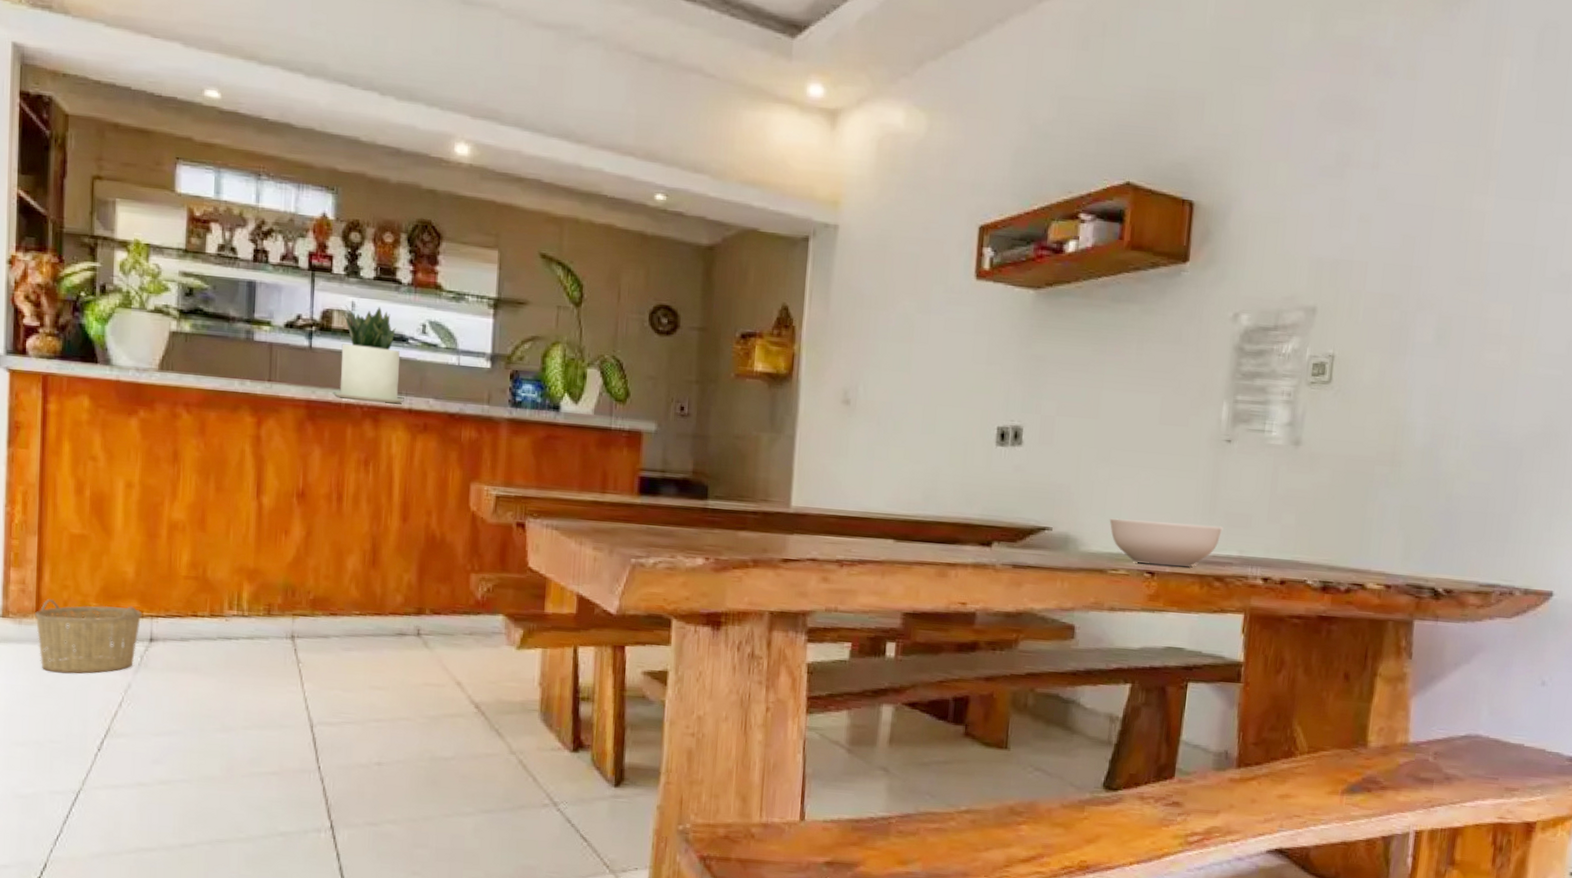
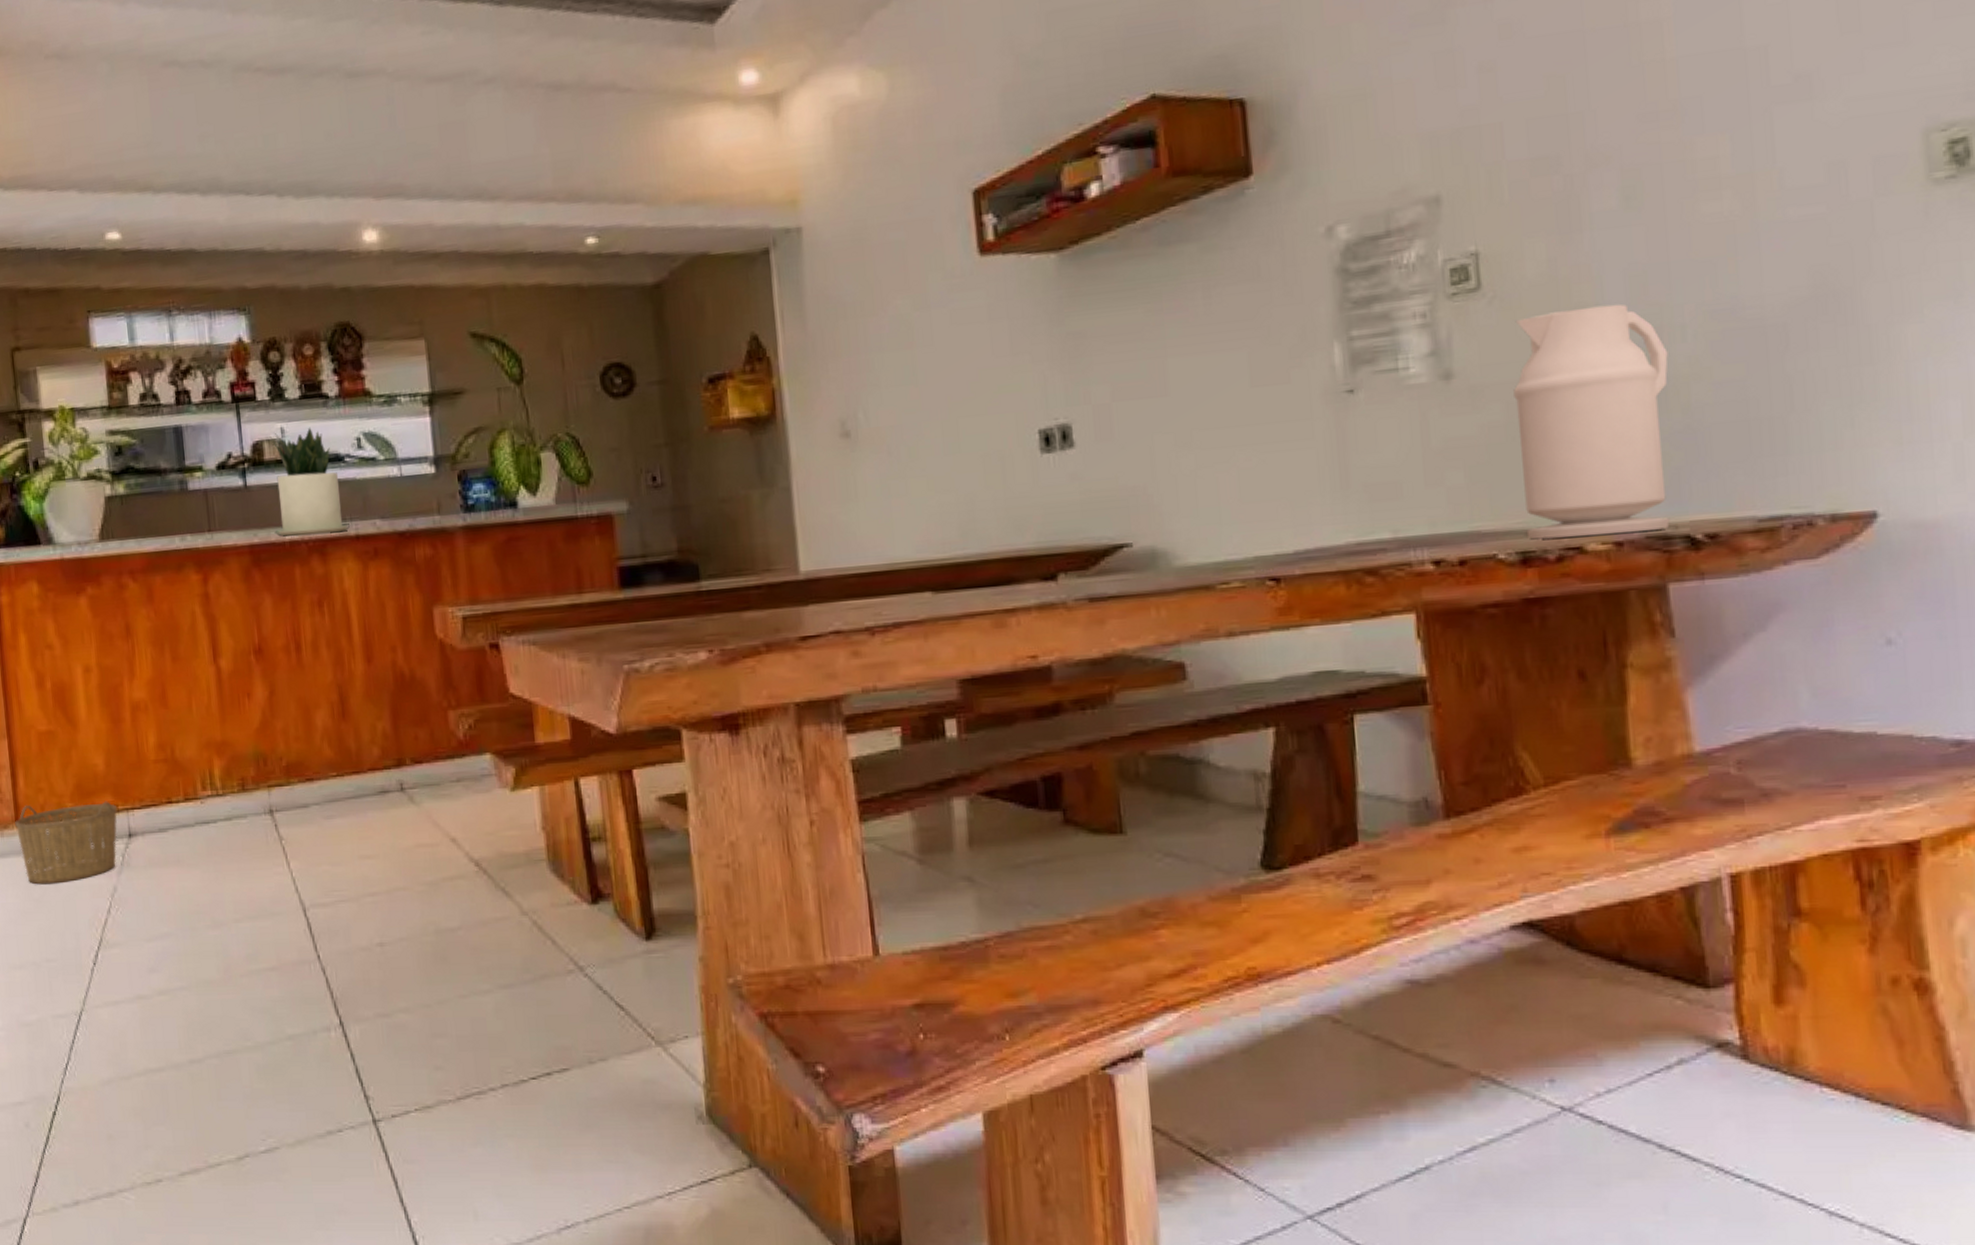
bowl: present [1109,518,1223,567] -> none [1206,503,1365,569]
water jug: none [1329,410,1445,581] -> present [1513,303,1670,540]

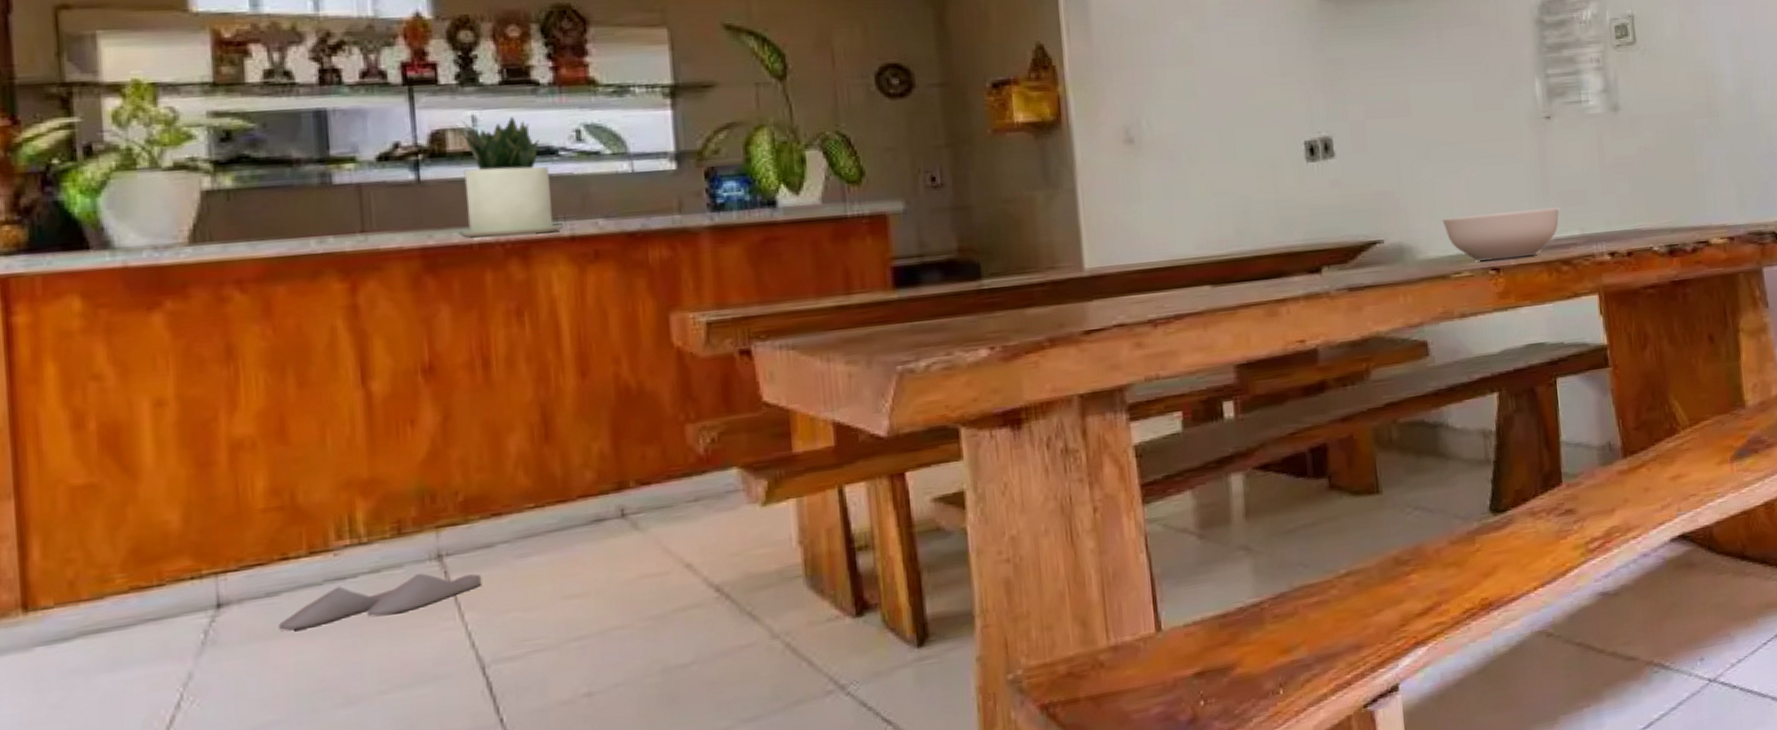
basket: present [14,801,118,885] -> none [19,566,200,686]
slippers: none [168,824,302,862] -> present [279,573,482,631]
bowl: none [1206,503,1365,569] -> present [1442,207,1560,261]
water jug: present [1513,303,1670,540] -> none [1659,60,1762,236]

